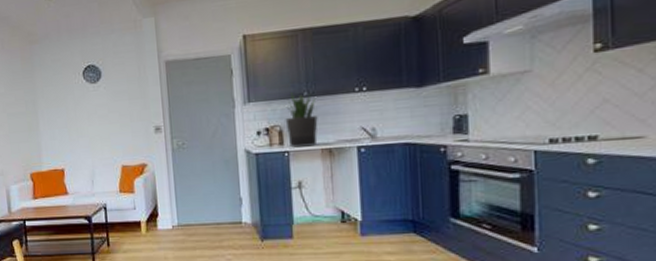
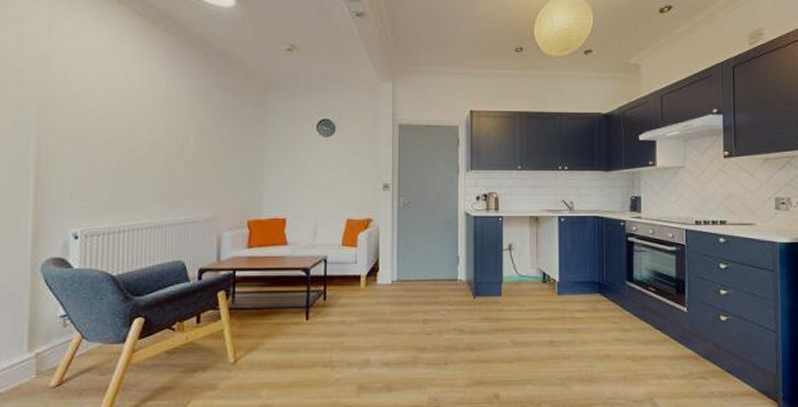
planter: present [285,93,318,148] -> none [501,165,528,213]

